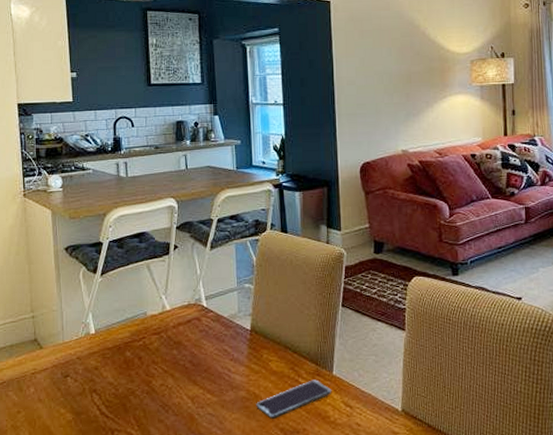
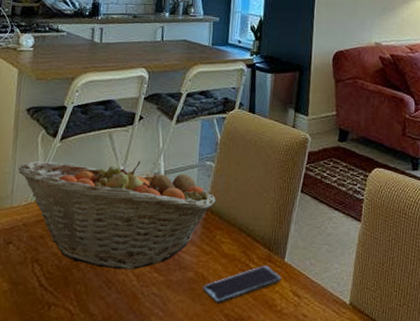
fruit basket: none [64,288,259,394] -> present [18,160,216,270]

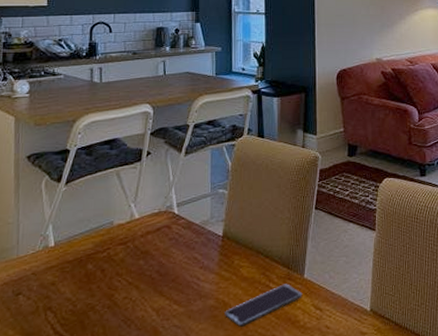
fruit basket: present [18,160,216,270] -> none [22,196,231,307]

